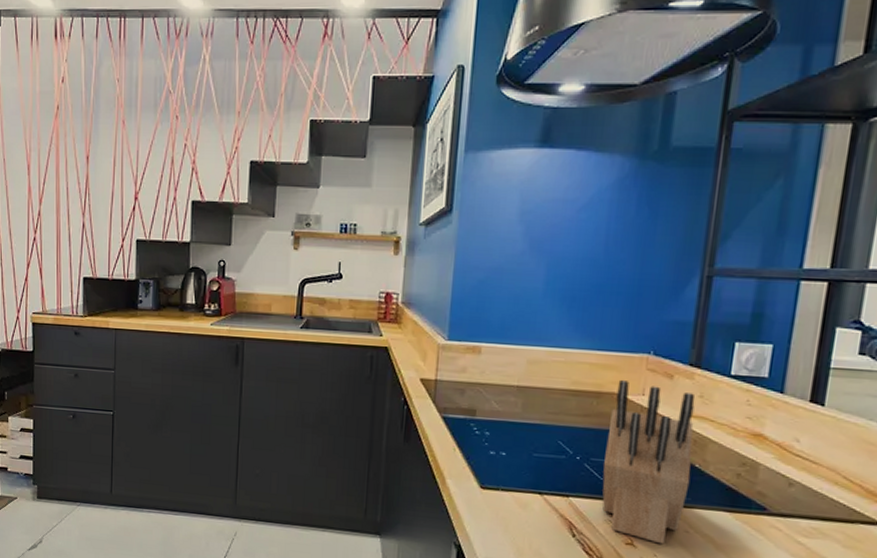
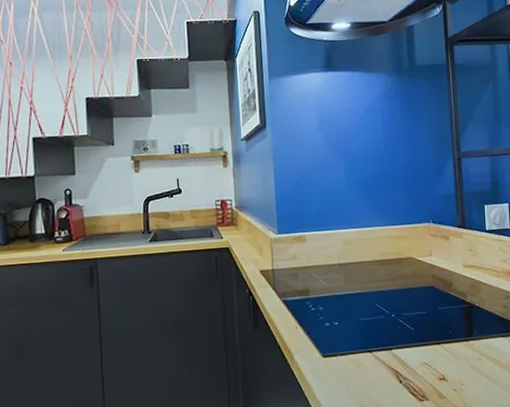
knife block: present [602,379,696,545] -> none [411,245,475,374]

